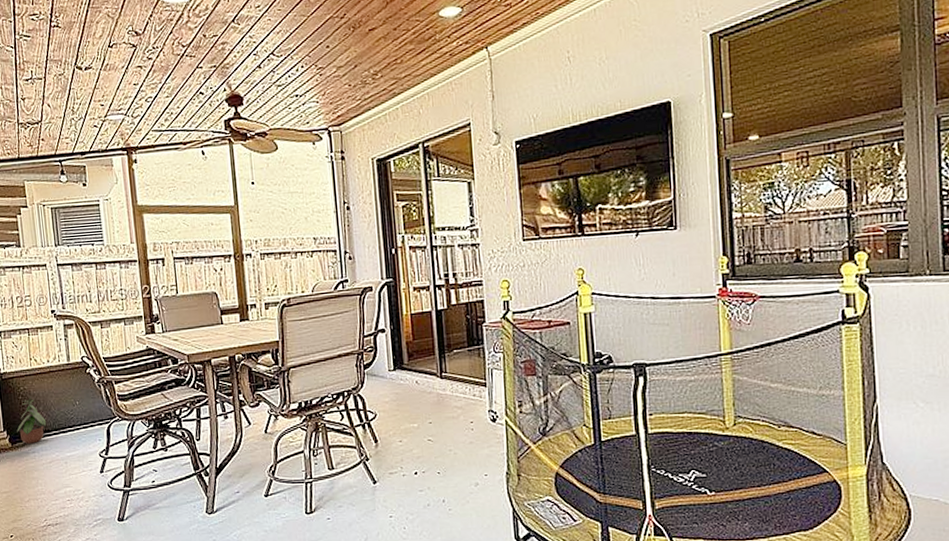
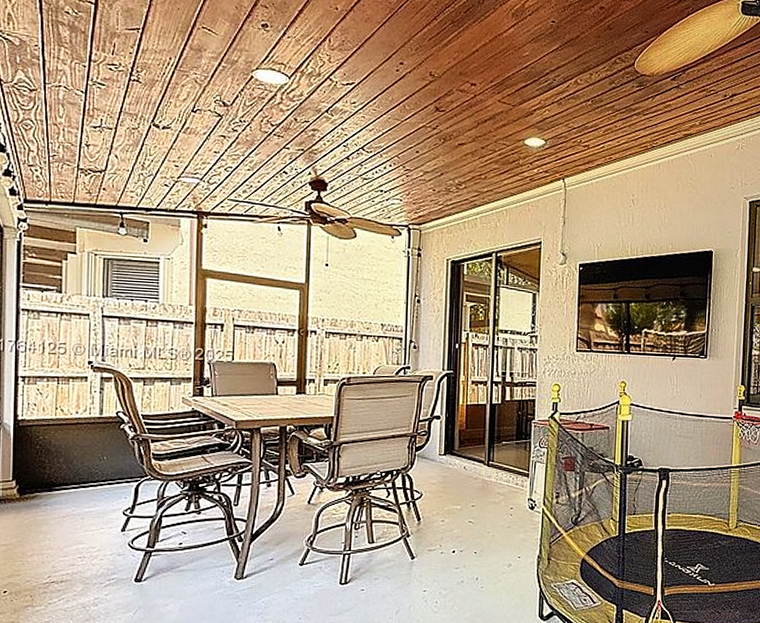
potted plant: present [17,397,47,444] -> none [28,447,66,496]

